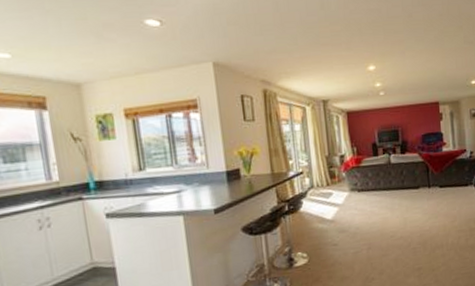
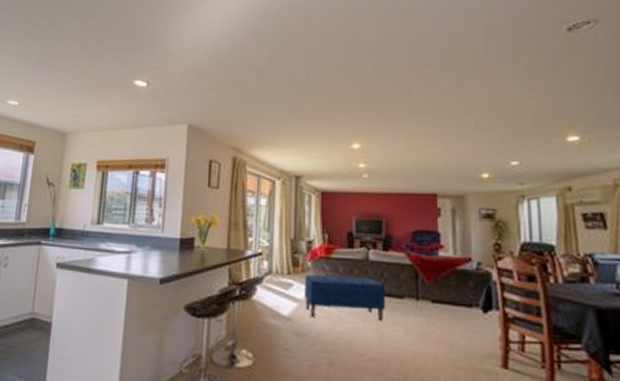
bench: none [341,176,407,217] -> present [303,275,386,321]

